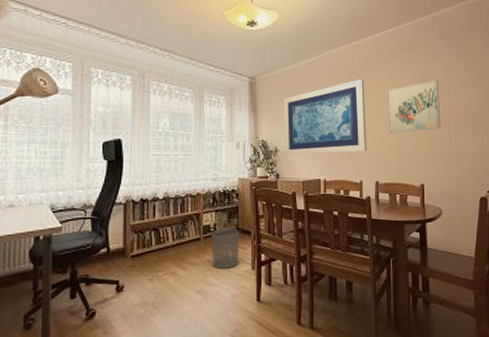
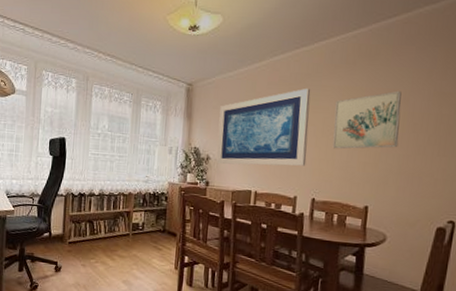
waste bin: present [211,229,238,269] -> none [138,228,165,265]

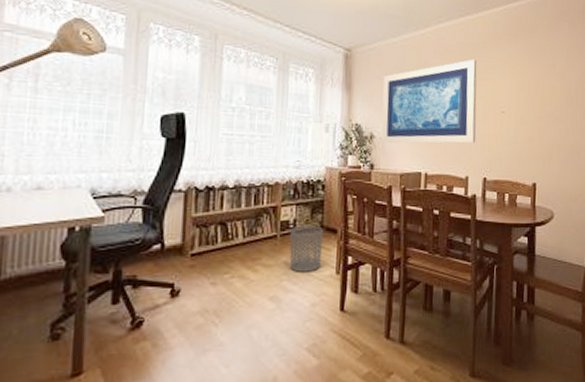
waste bin: none [138,228,165,265] -> present [289,225,323,272]
wall art: present [332,90,402,149] -> none [500,65,559,124]

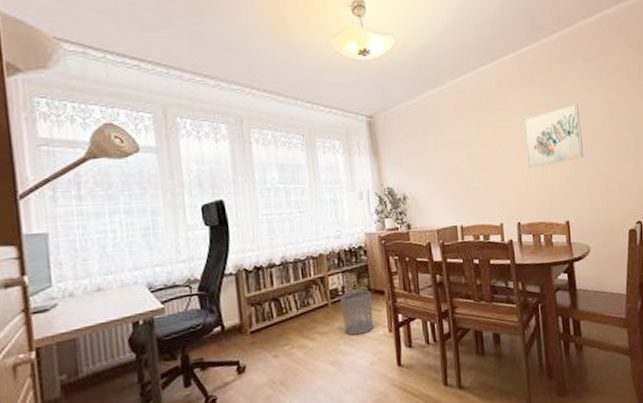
wall art: present [382,59,477,144] -> none [408,108,506,203]
wall art: none [500,65,559,124] -> present [523,103,584,168]

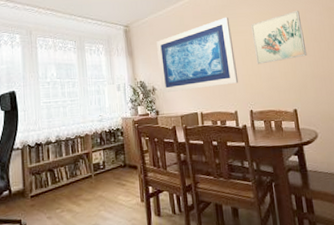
waste bin: present [339,289,373,336] -> none [101,164,128,203]
wall art: none [408,108,506,203] -> present [157,17,239,94]

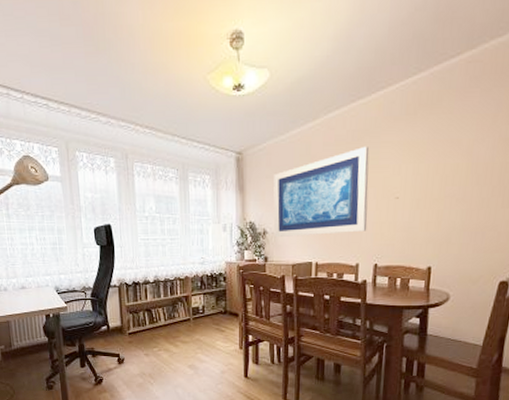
wall art: present [251,10,307,65] -> none [394,140,465,210]

